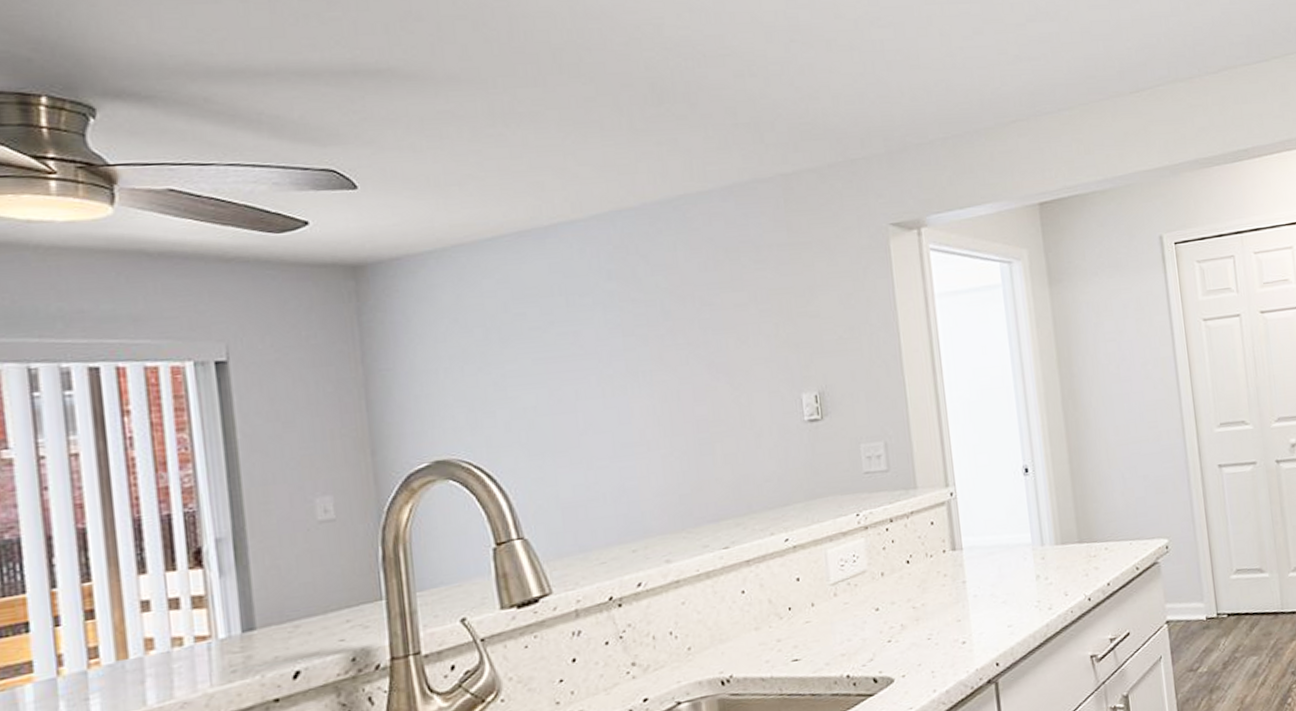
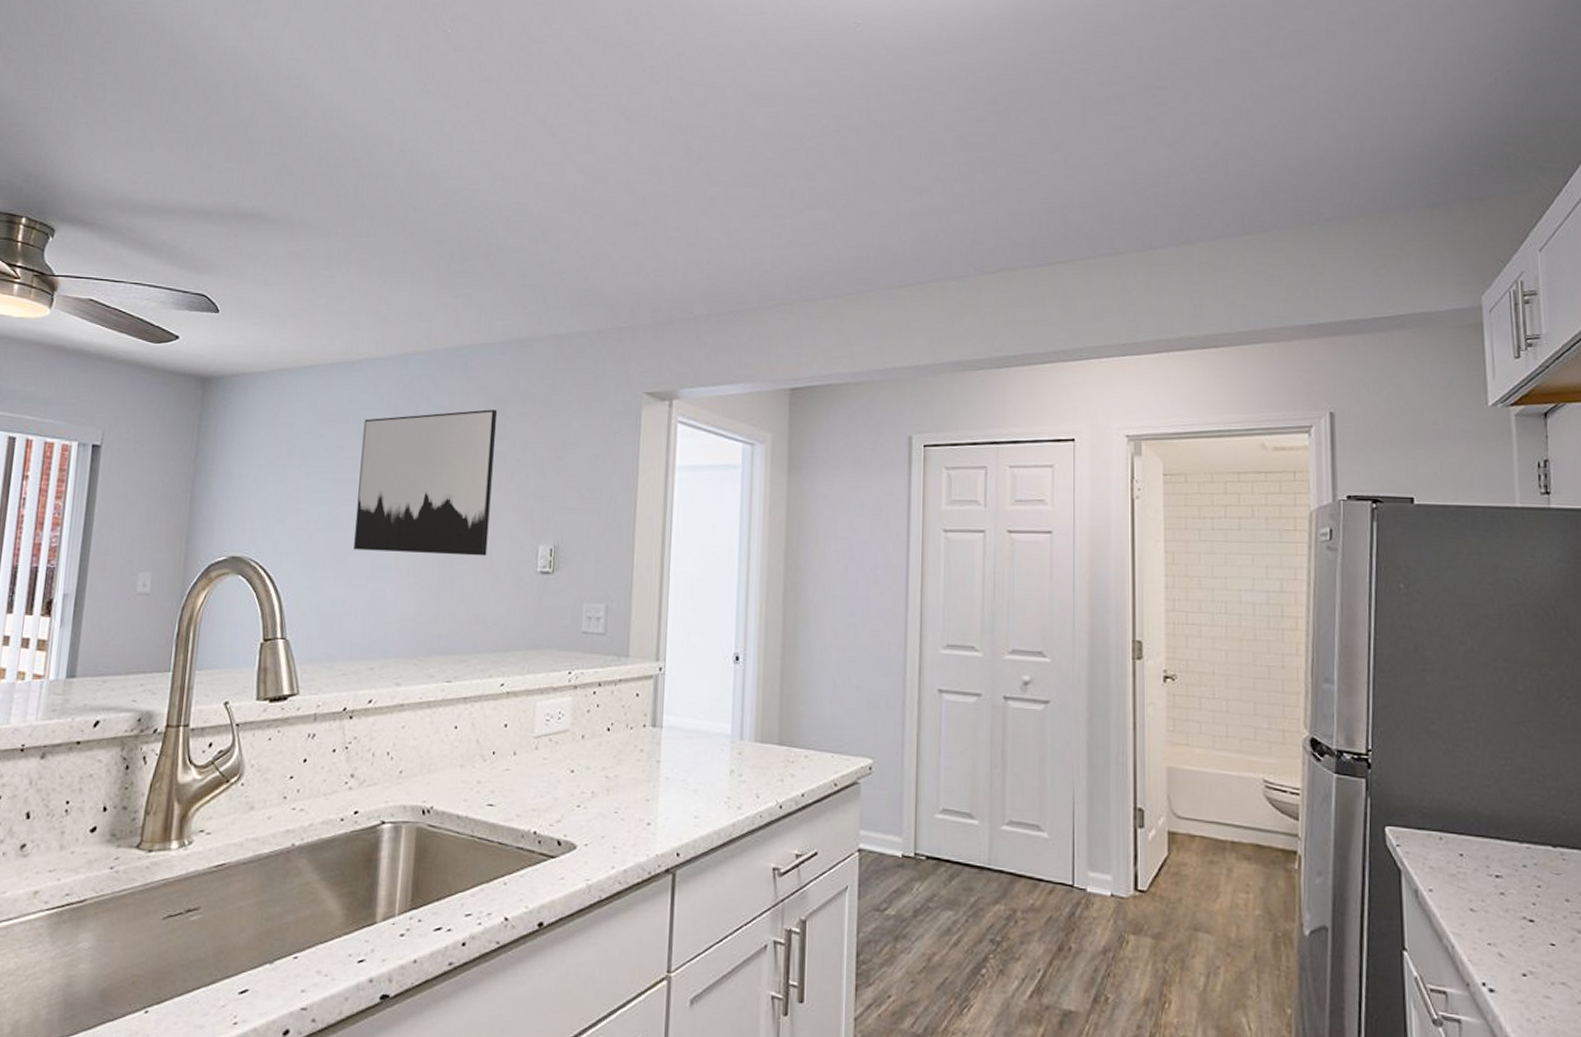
wall art: none [573,260,745,431] -> present [354,409,498,556]

